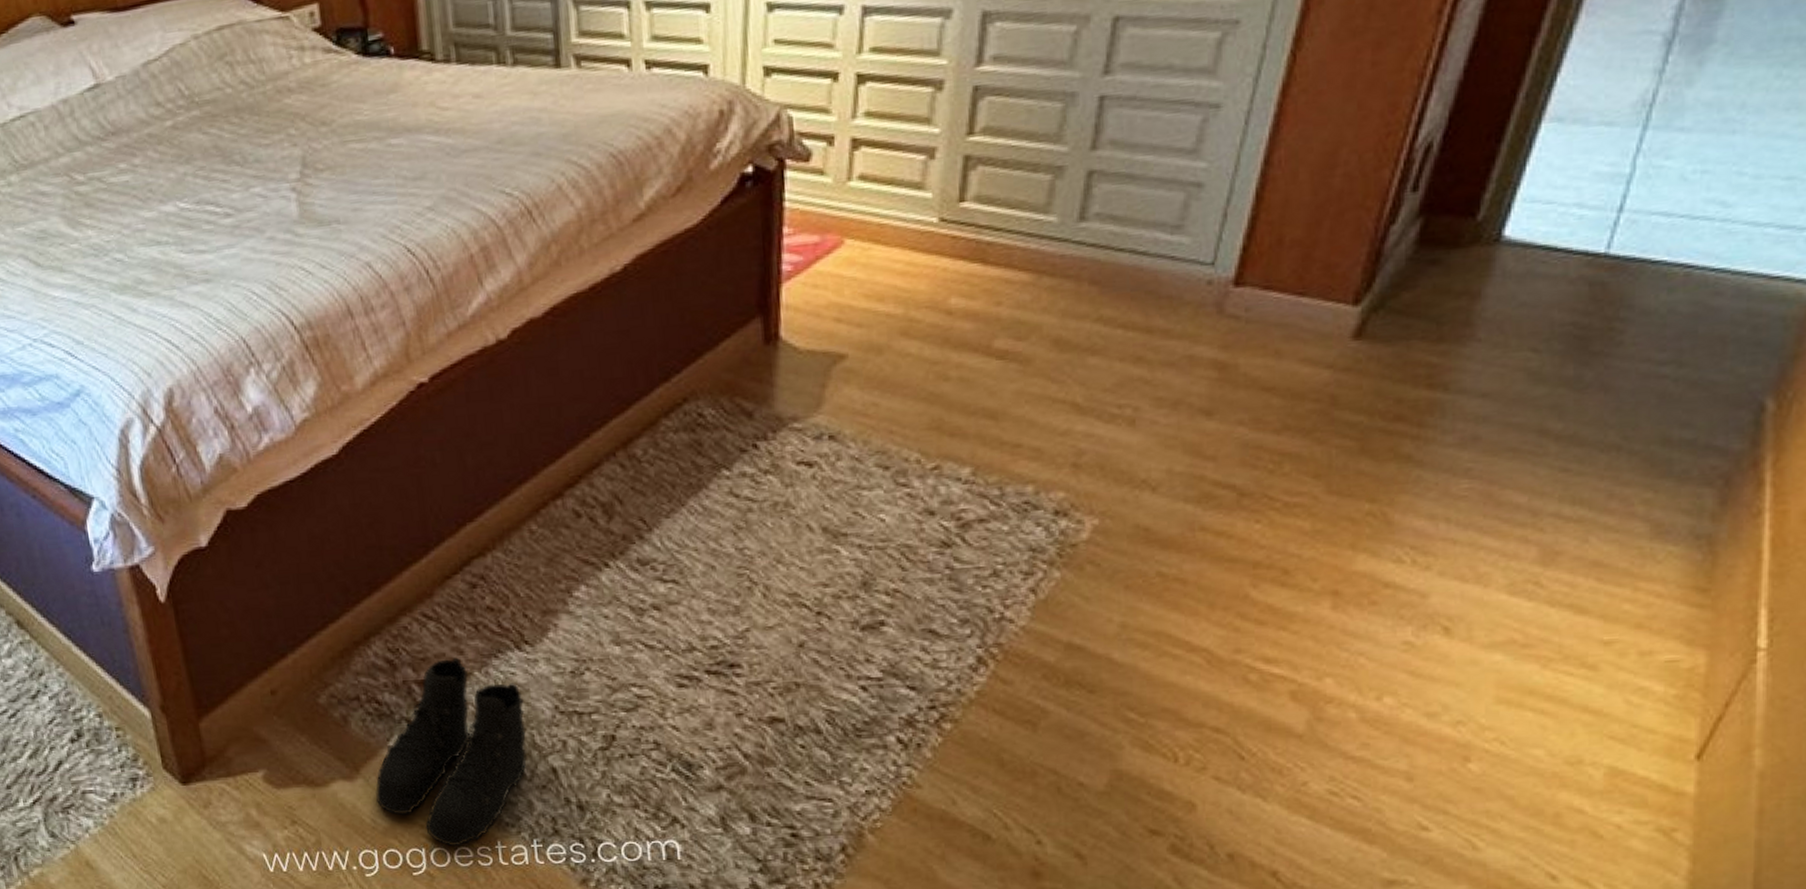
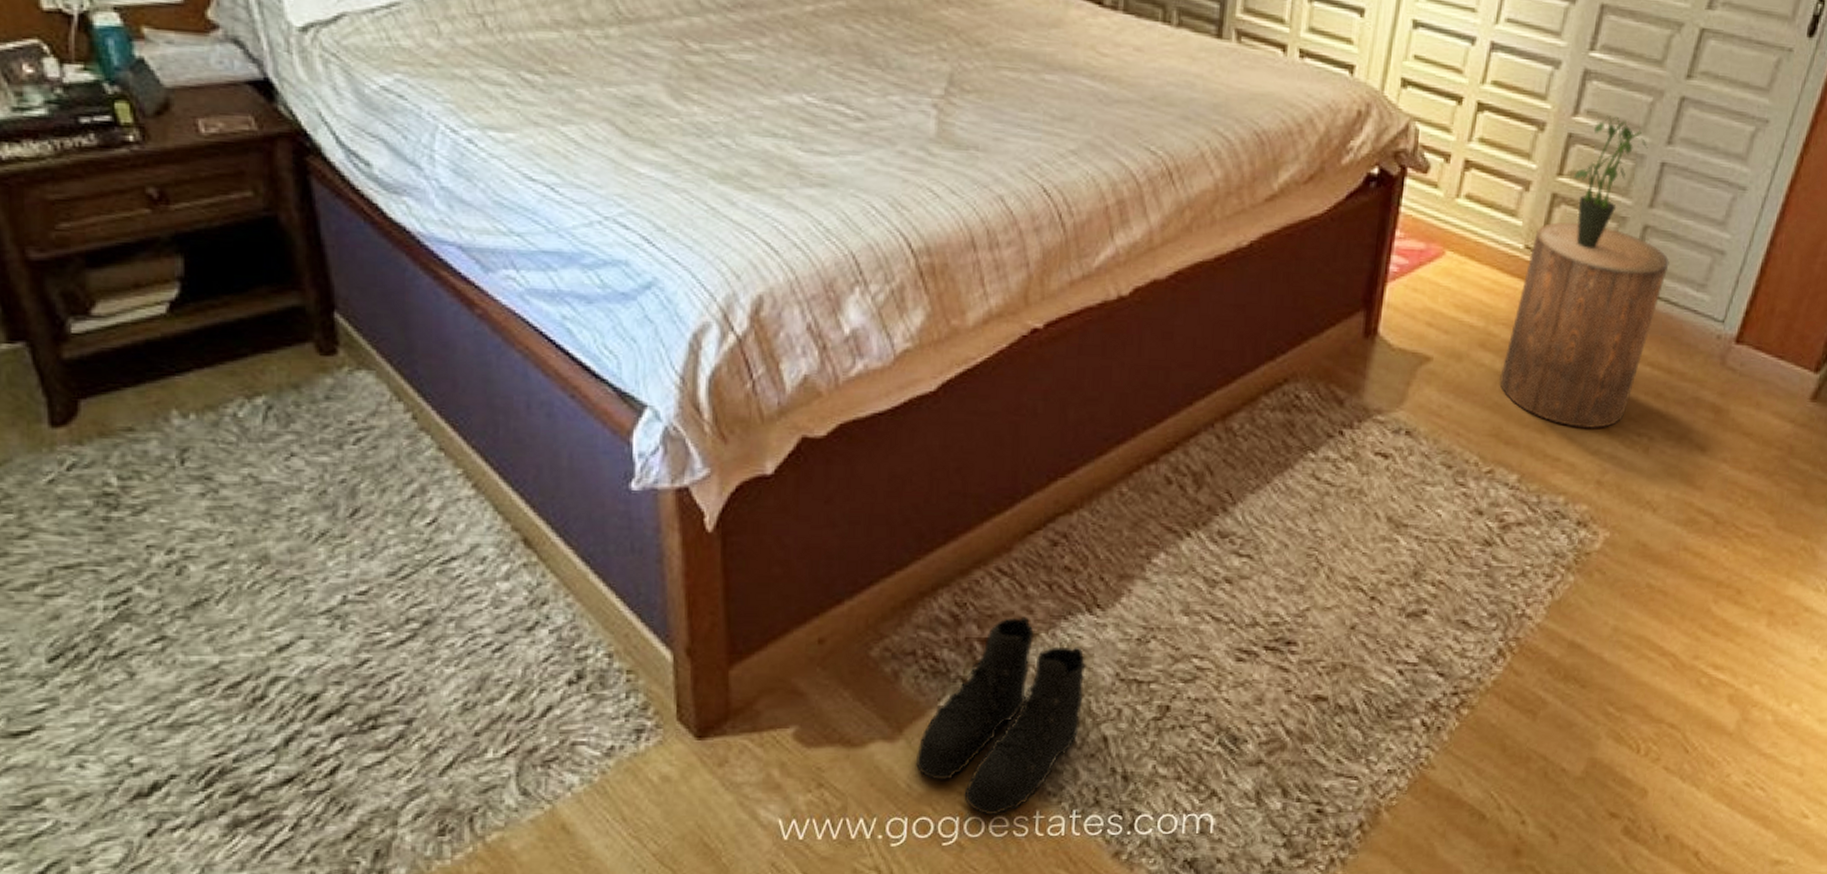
stool: none [932,182,1129,408] -> present [1499,222,1670,429]
potted plant: none [988,55,1079,209] -> present [1574,115,1648,249]

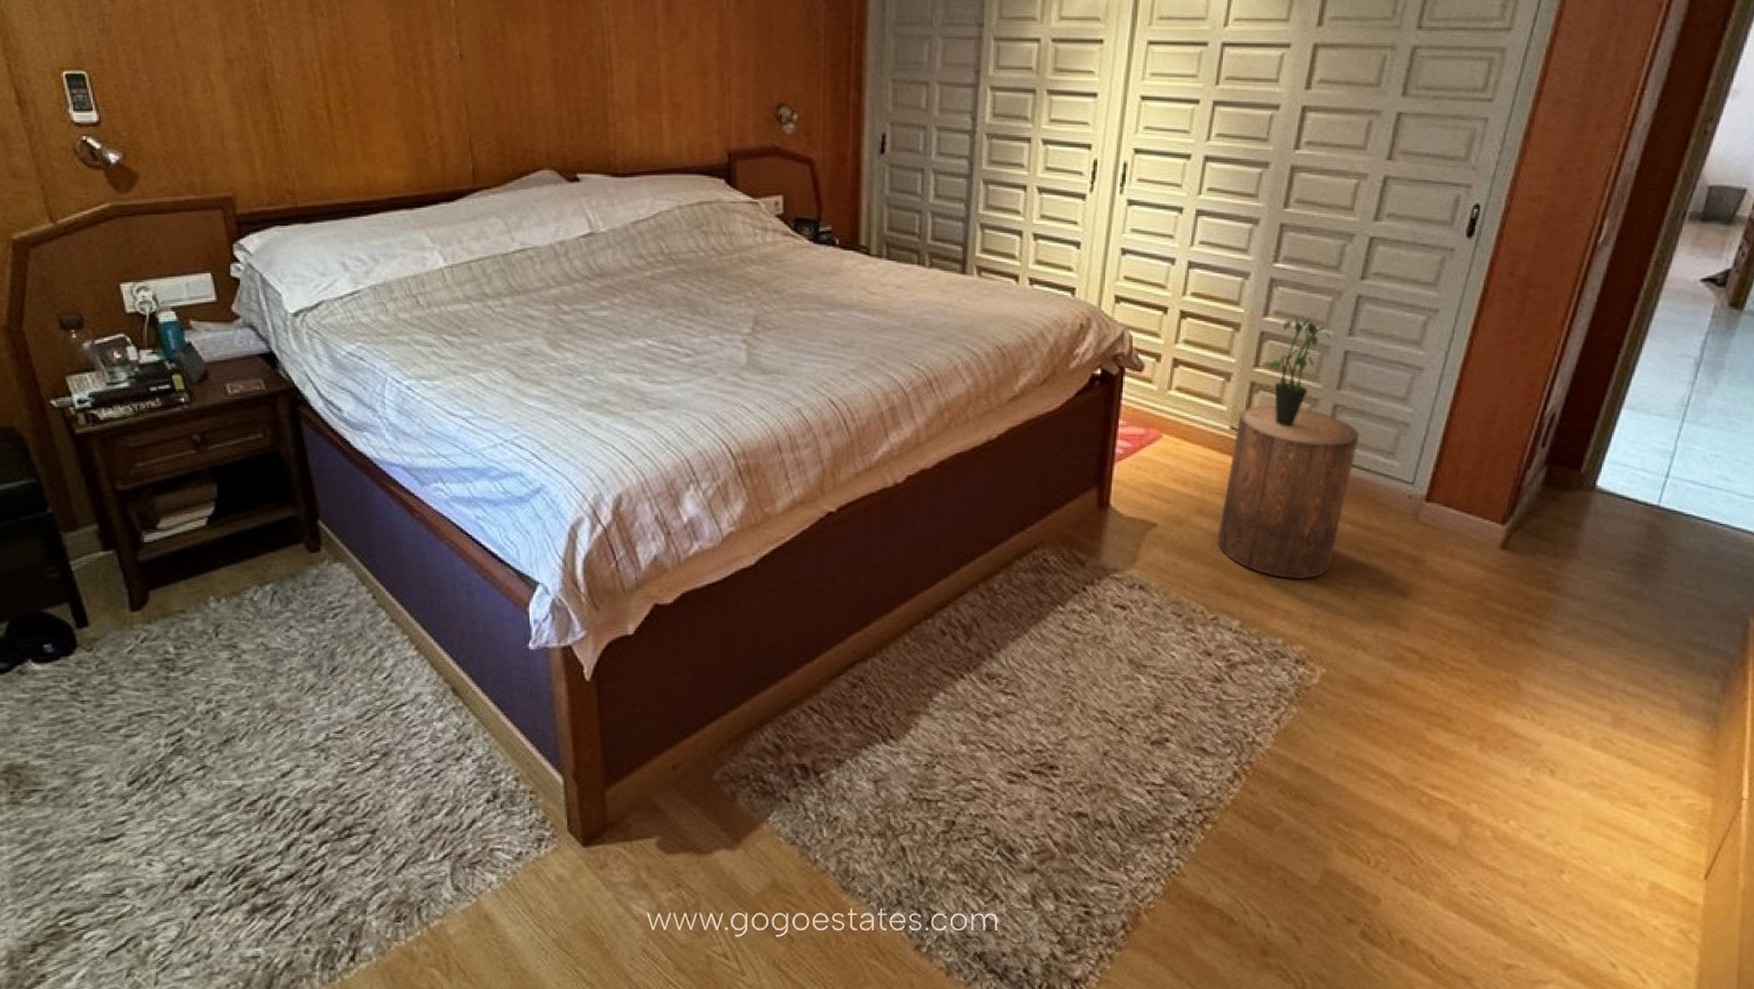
boots: present [916,616,1086,816] -> none [752,746,885,913]

